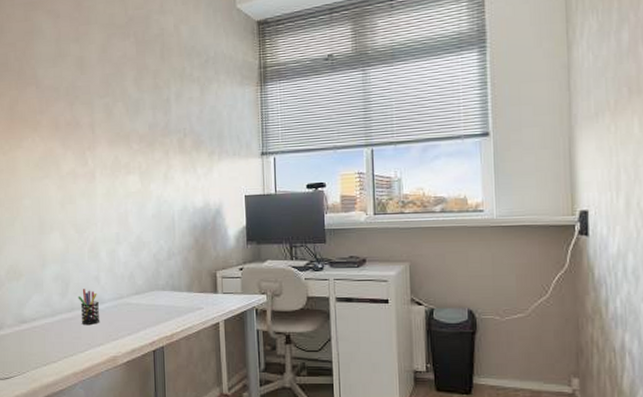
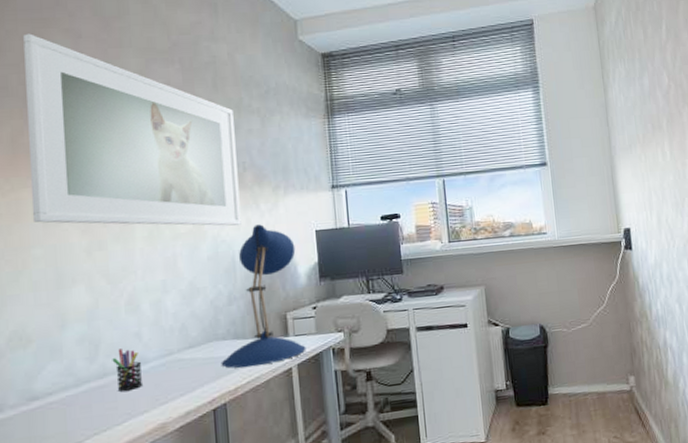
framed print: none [19,16,181,188] -> present [23,33,242,226]
desk lamp: none [160,187,232,317] -> present [221,224,306,368]

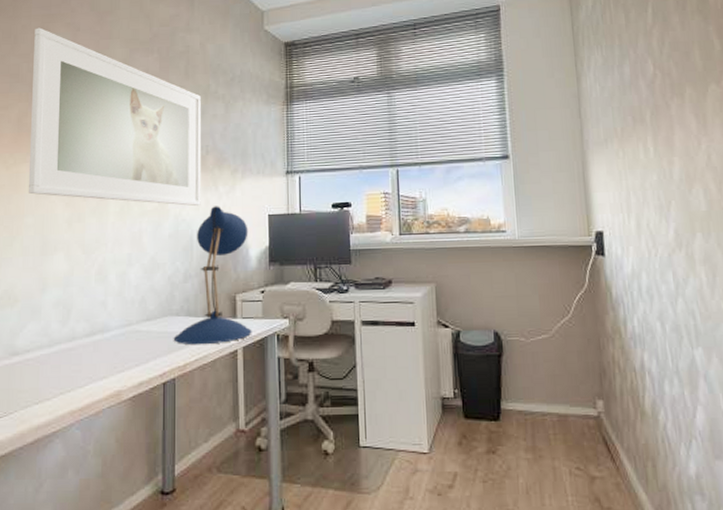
pen holder: present [112,349,142,391] -> none [80,315,105,355]

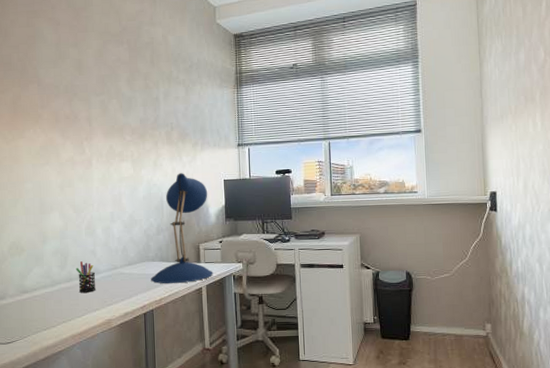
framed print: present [28,27,201,207] -> none [22,22,168,174]
pen holder: none [80,315,105,355] -> present [76,261,96,293]

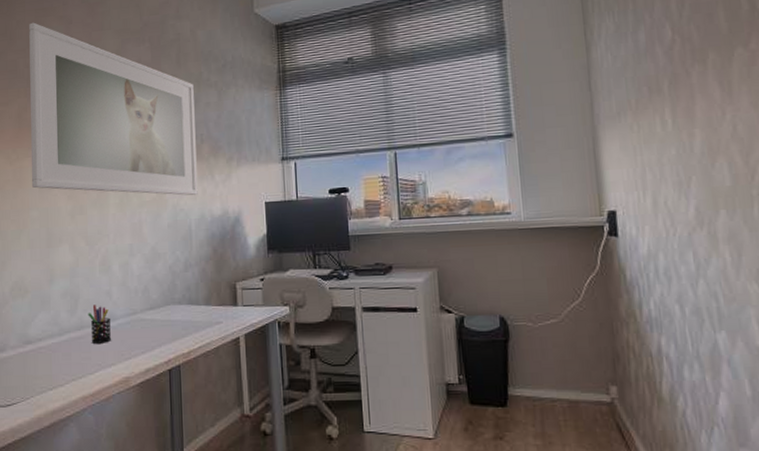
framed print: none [22,22,168,174] -> present [29,22,198,196]
desk lamp: present [150,173,213,284] -> none [176,195,253,333]

